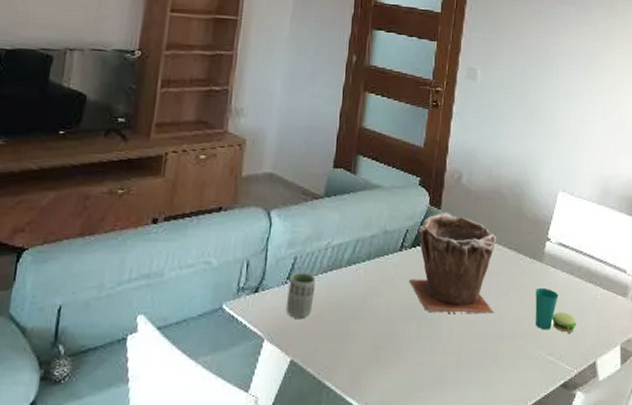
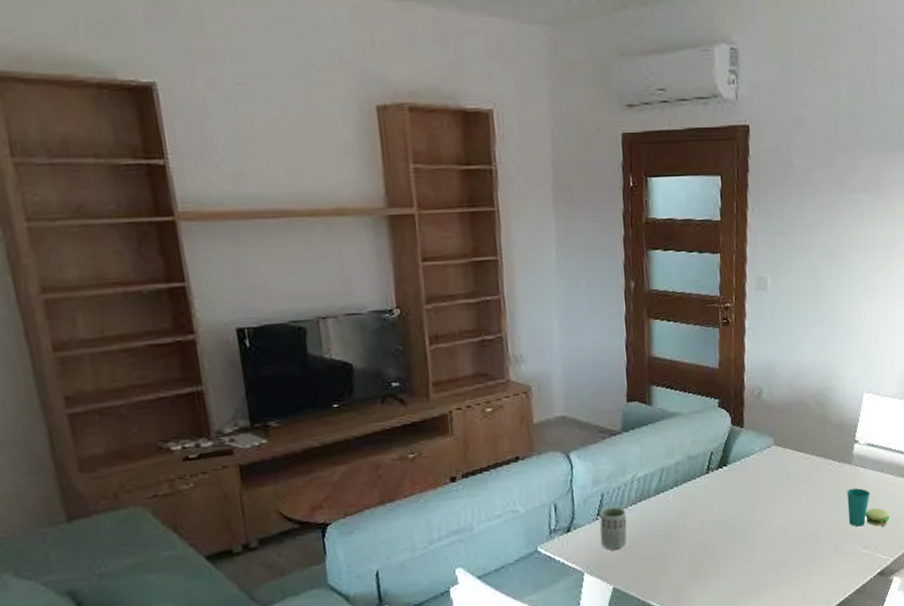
plant pot: present [409,212,497,315] -> none [720,430,807,527]

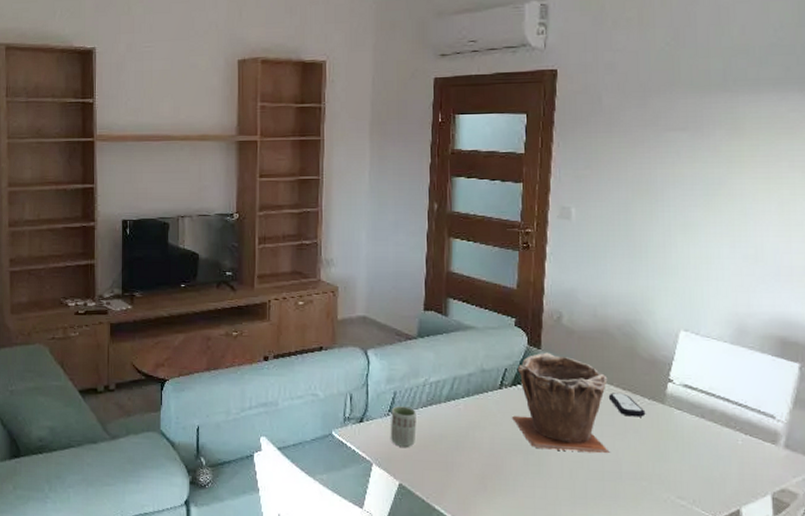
plant pot: none [720,430,807,527] -> present [512,352,610,454]
remote control: none [805,460,836,481] -> present [608,393,646,417]
cup: present [847,488,889,527] -> none [658,429,712,478]

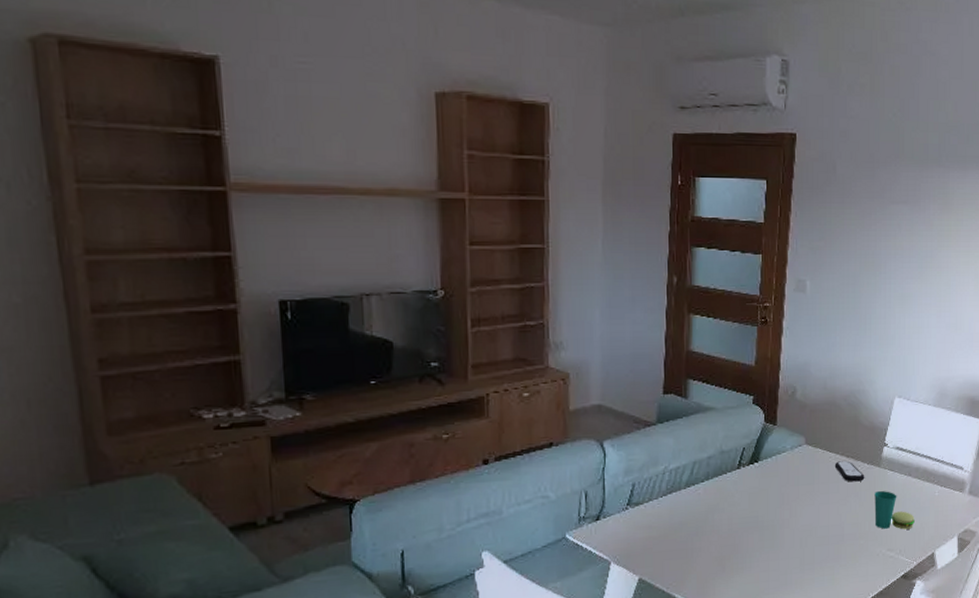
cup: present [390,406,416,447] -> none [628,497,656,541]
plant pot: present [512,352,610,454] -> none [749,428,834,523]
cup: none [658,429,712,478] -> present [874,490,915,530]

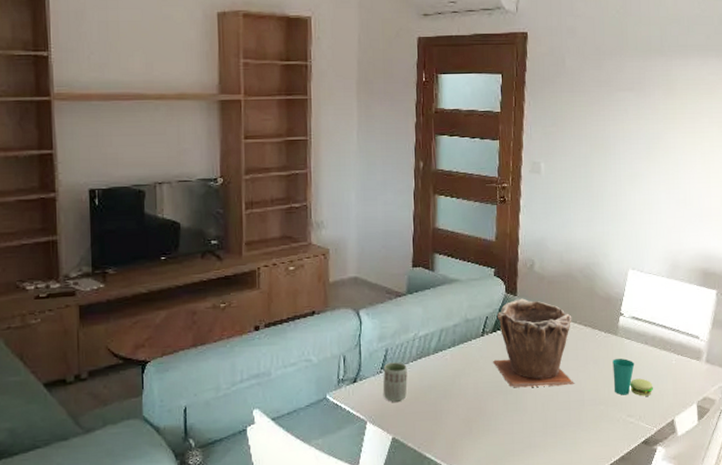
cup: none [628,497,656,541] -> present [382,362,408,402]
plant pot: none [749,428,834,523] -> present [493,298,574,388]
remote control: present [834,461,865,482] -> none [573,329,603,350]

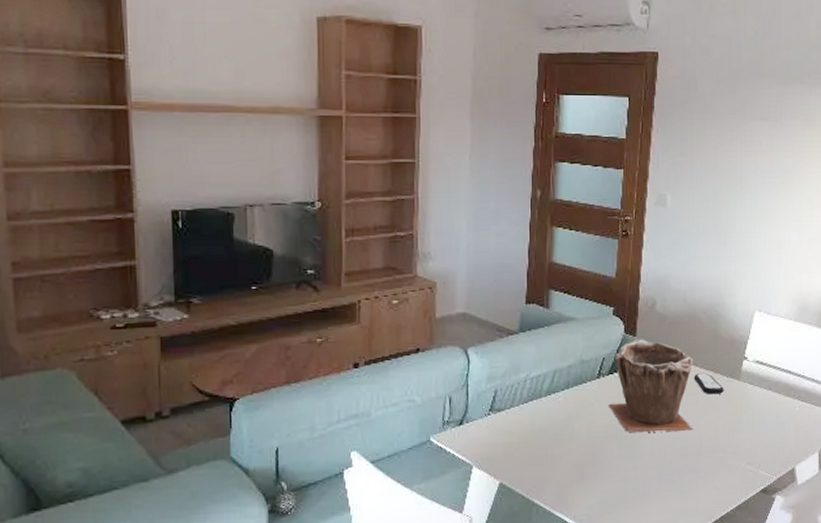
cup: present [382,362,408,402] -> none [490,404,517,446]
remote control: none [573,329,603,350] -> present [693,373,724,395]
cup: present [612,358,653,396] -> none [734,403,774,444]

